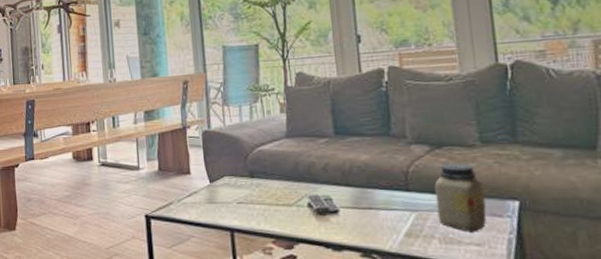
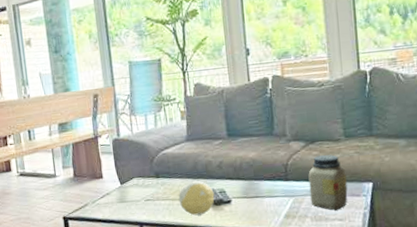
decorative ball: none [275,184,319,225] -> present [178,180,215,216]

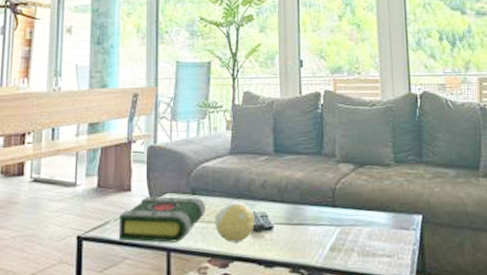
book: none [95,180,170,219] -> present [118,196,205,243]
jar: present [308,154,348,211] -> none [356,181,397,245]

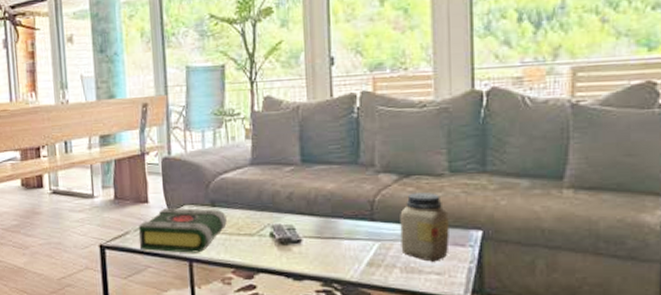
decorative ball: present [215,200,255,243] -> none [237,213,281,255]
jar: none [356,181,397,245] -> present [400,193,449,262]

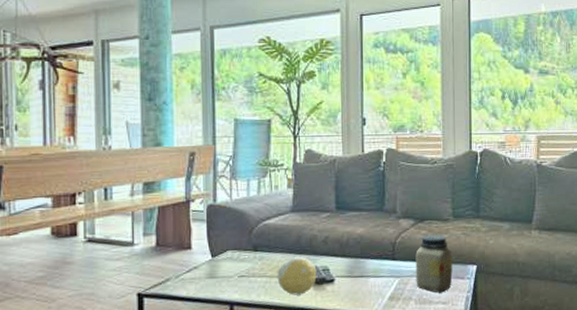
book: present [138,208,227,253] -> none [179,253,268,297]
decorative ball: none [237,213,281,255] -> present [277,256,317,295]

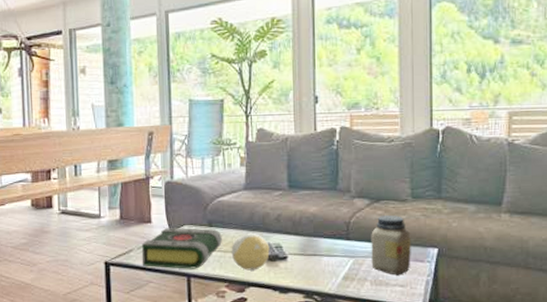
book: none [179,253,268,297] -> present [141,228,222,269]

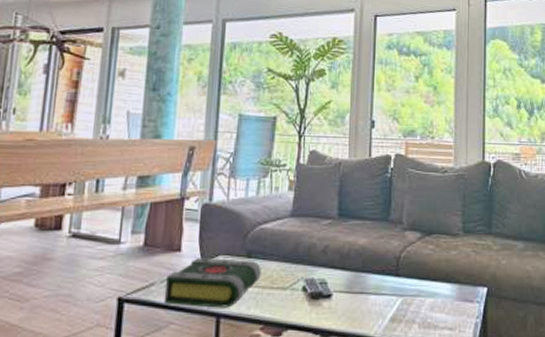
decorative ball: present [231,232,270,271] -> none [270,266,314,310]
jar: present [371,215,411,276] -> none [420,251,461,317]

